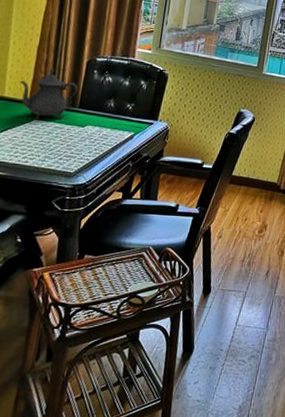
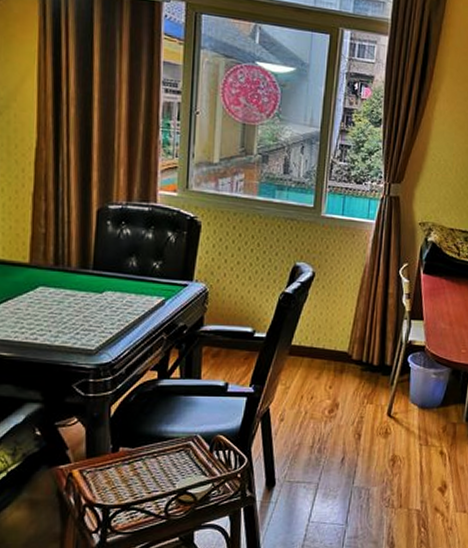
teapot: present [19,67,78,120] -> none [14,219,89,287]

